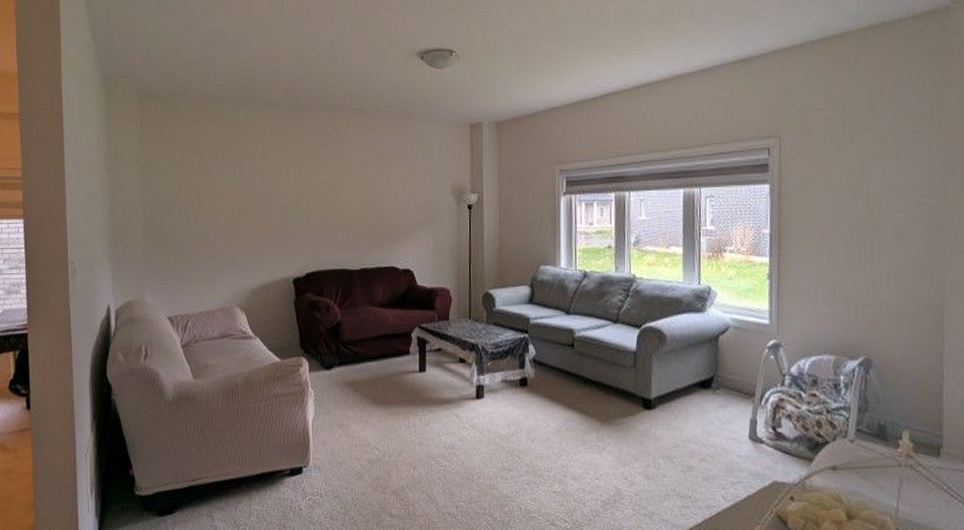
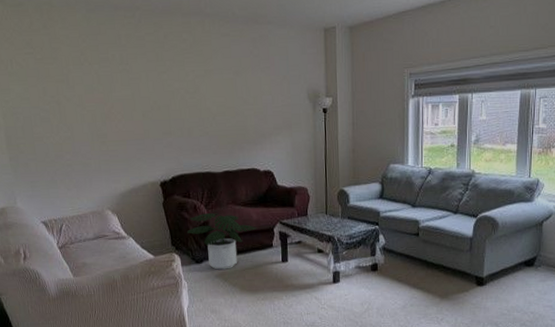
potted plant: none [317,314,393,378] -> present [186,213,257,270]

